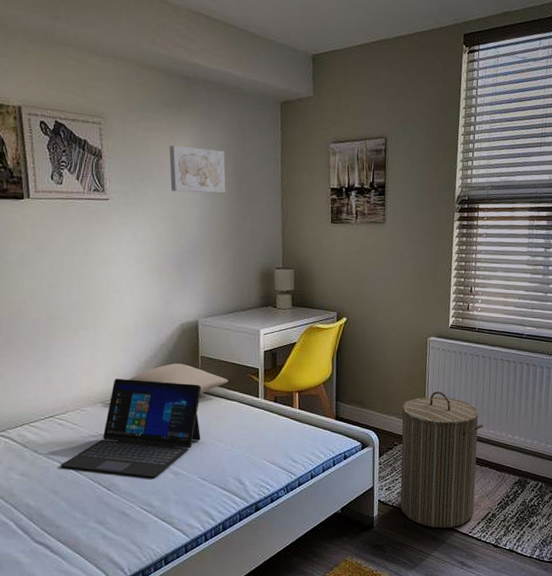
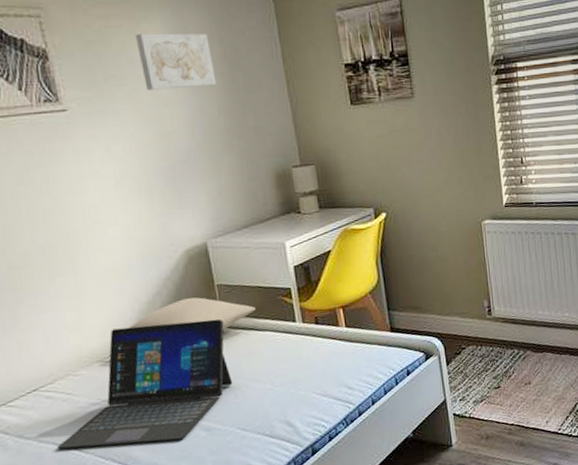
laundry hamper: present [400,391,484,528] -> none [464,280,561,433]

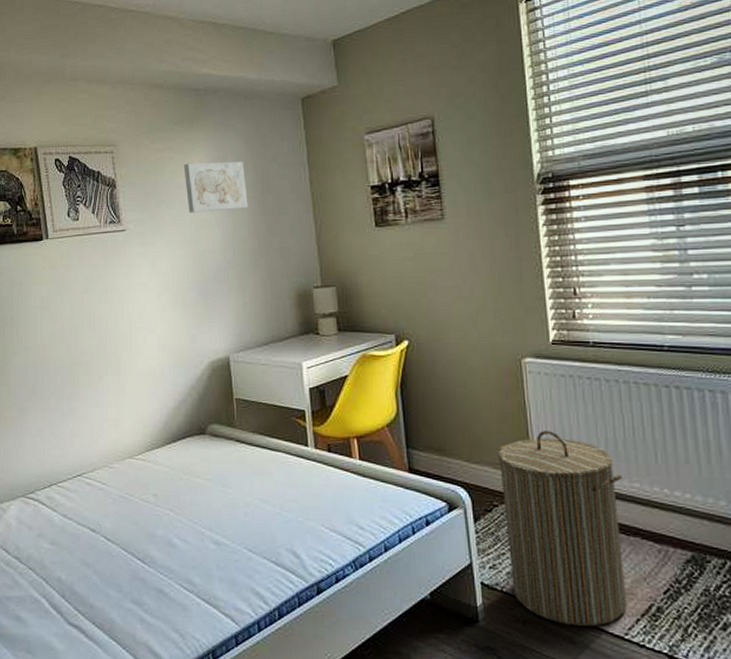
laptop: present [57,318,233,449] -> none [91,429,243,548]
pillow: present [129,297,256,330] -> none [157,409,270,445]
laundry hamper: none [464,280,561,433] -> present [497,431,628,627]

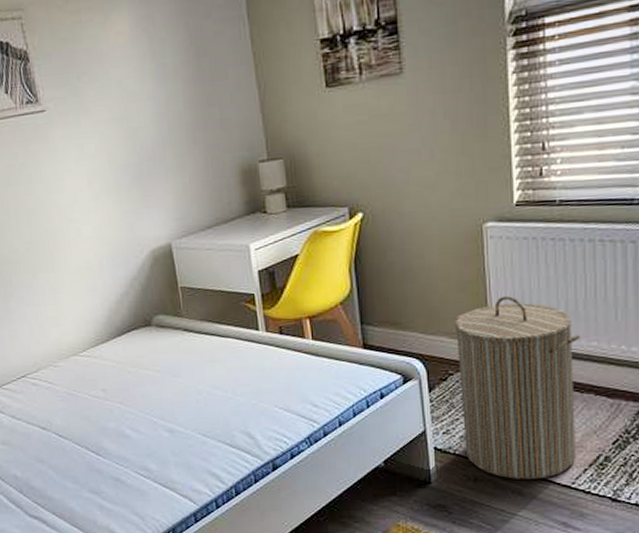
wall art: present [183,161,248,213] -> none [104,19,182,85]

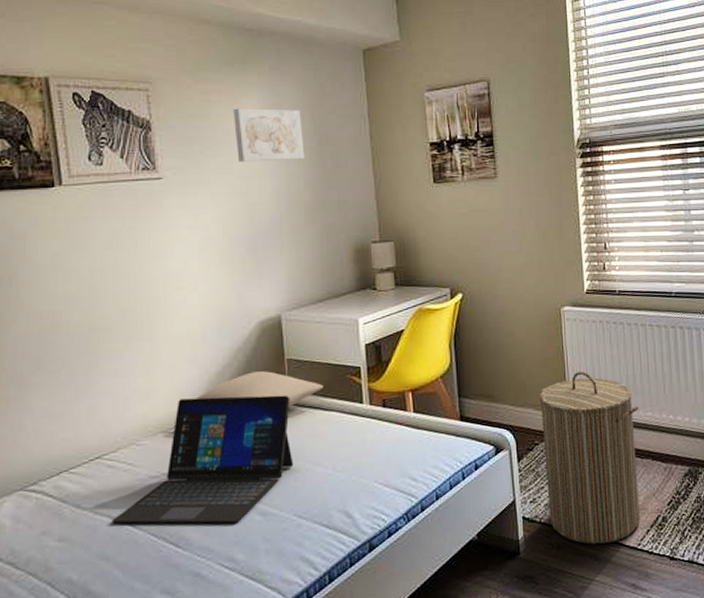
laptop: none [41,322,195,438] -> present [112,395,294,524]
pillow: none [100,299,218,334] -> present [196,371,324,407]
wall art: none [104,19,182,85] -> present [233,108,305,162]

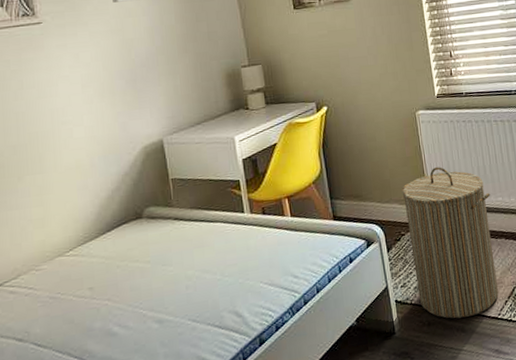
laptop: present [112,395,294,524] -> none [17,211,185,344]
pillow: present [196,371,324,407] -> none [89,191,207,223]

